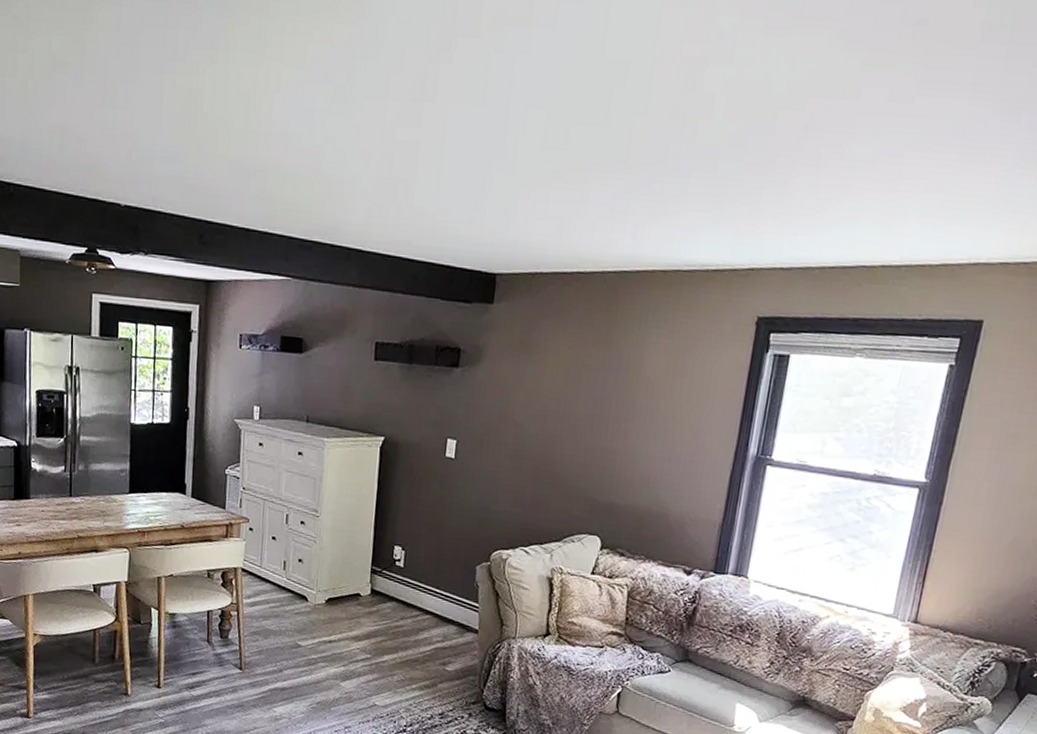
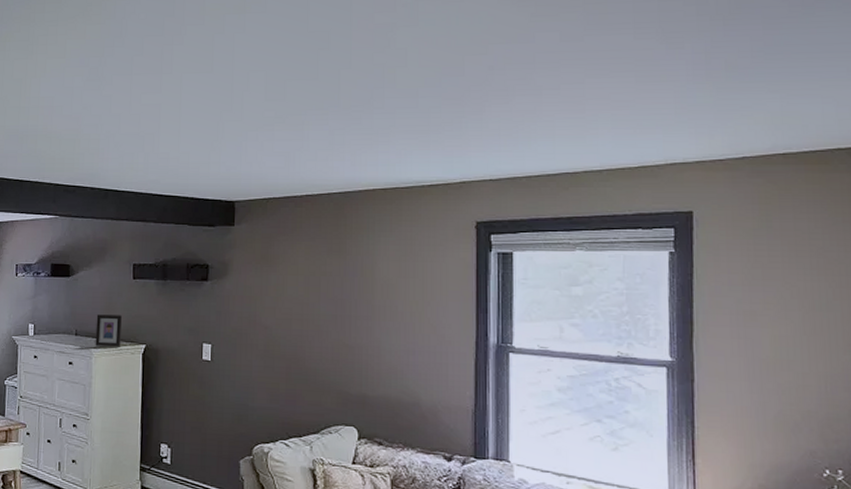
picture frame: none [328,399,361,438] -> present [95,314,123,347]

